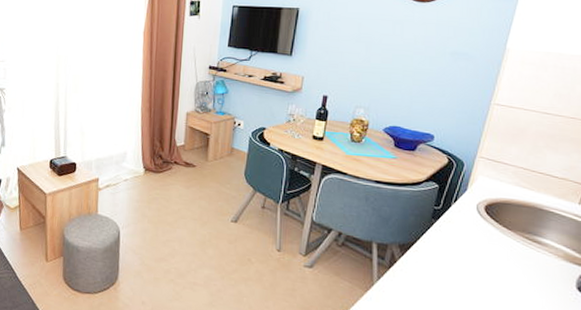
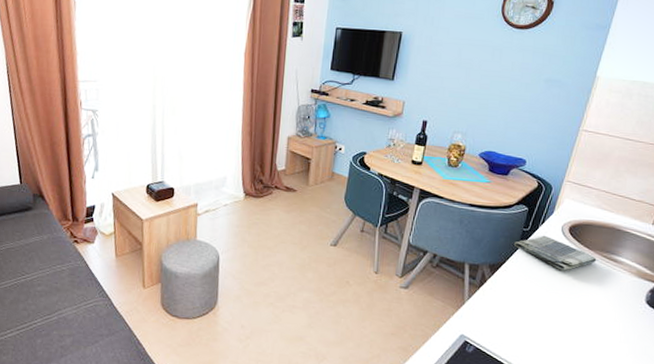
dish towel: none [425,214,518,252] -> present [514,235,597,271]

